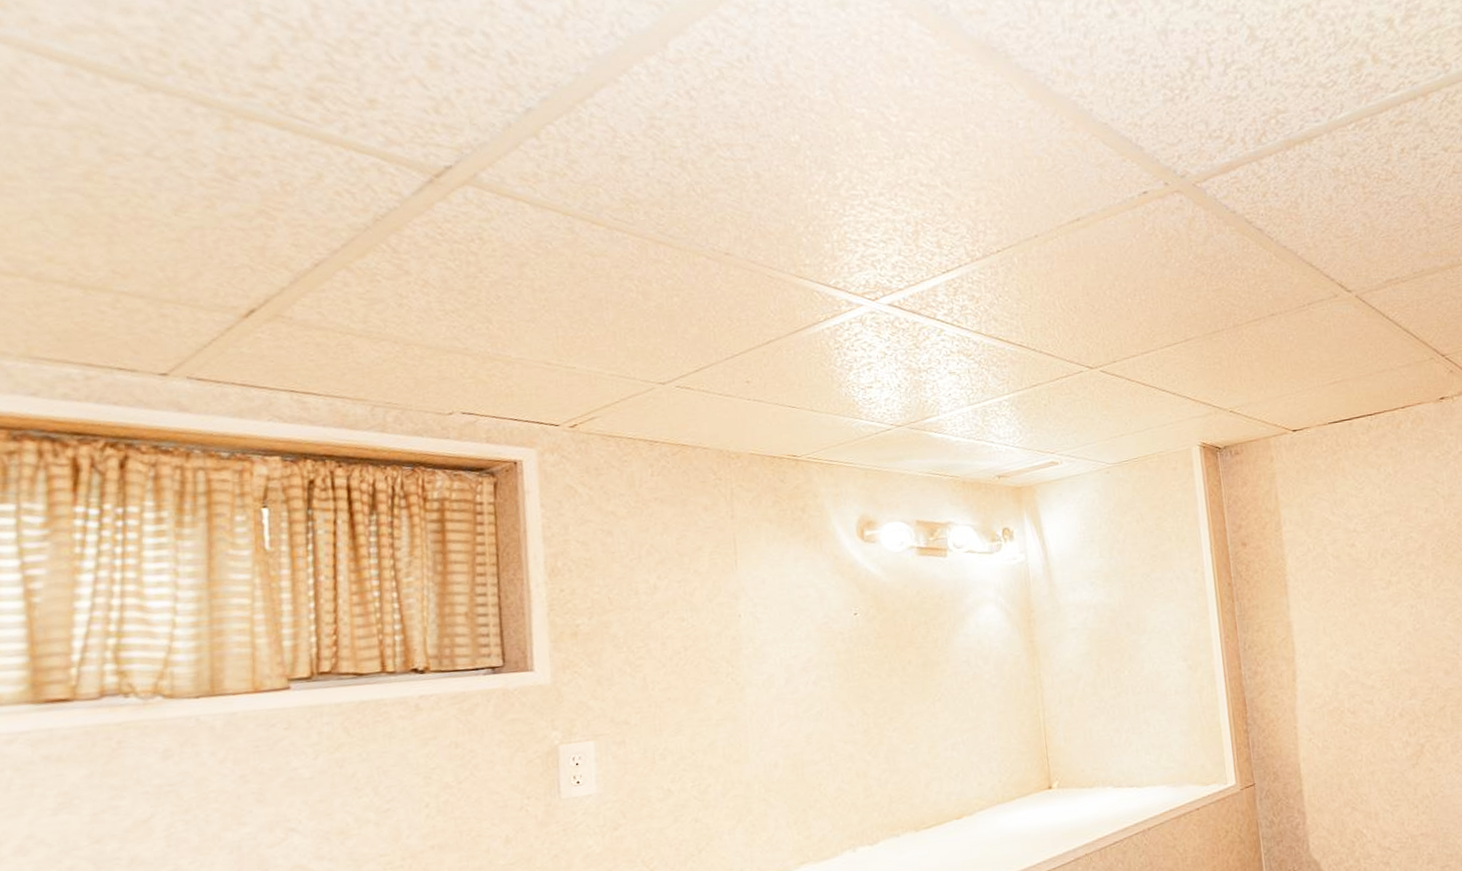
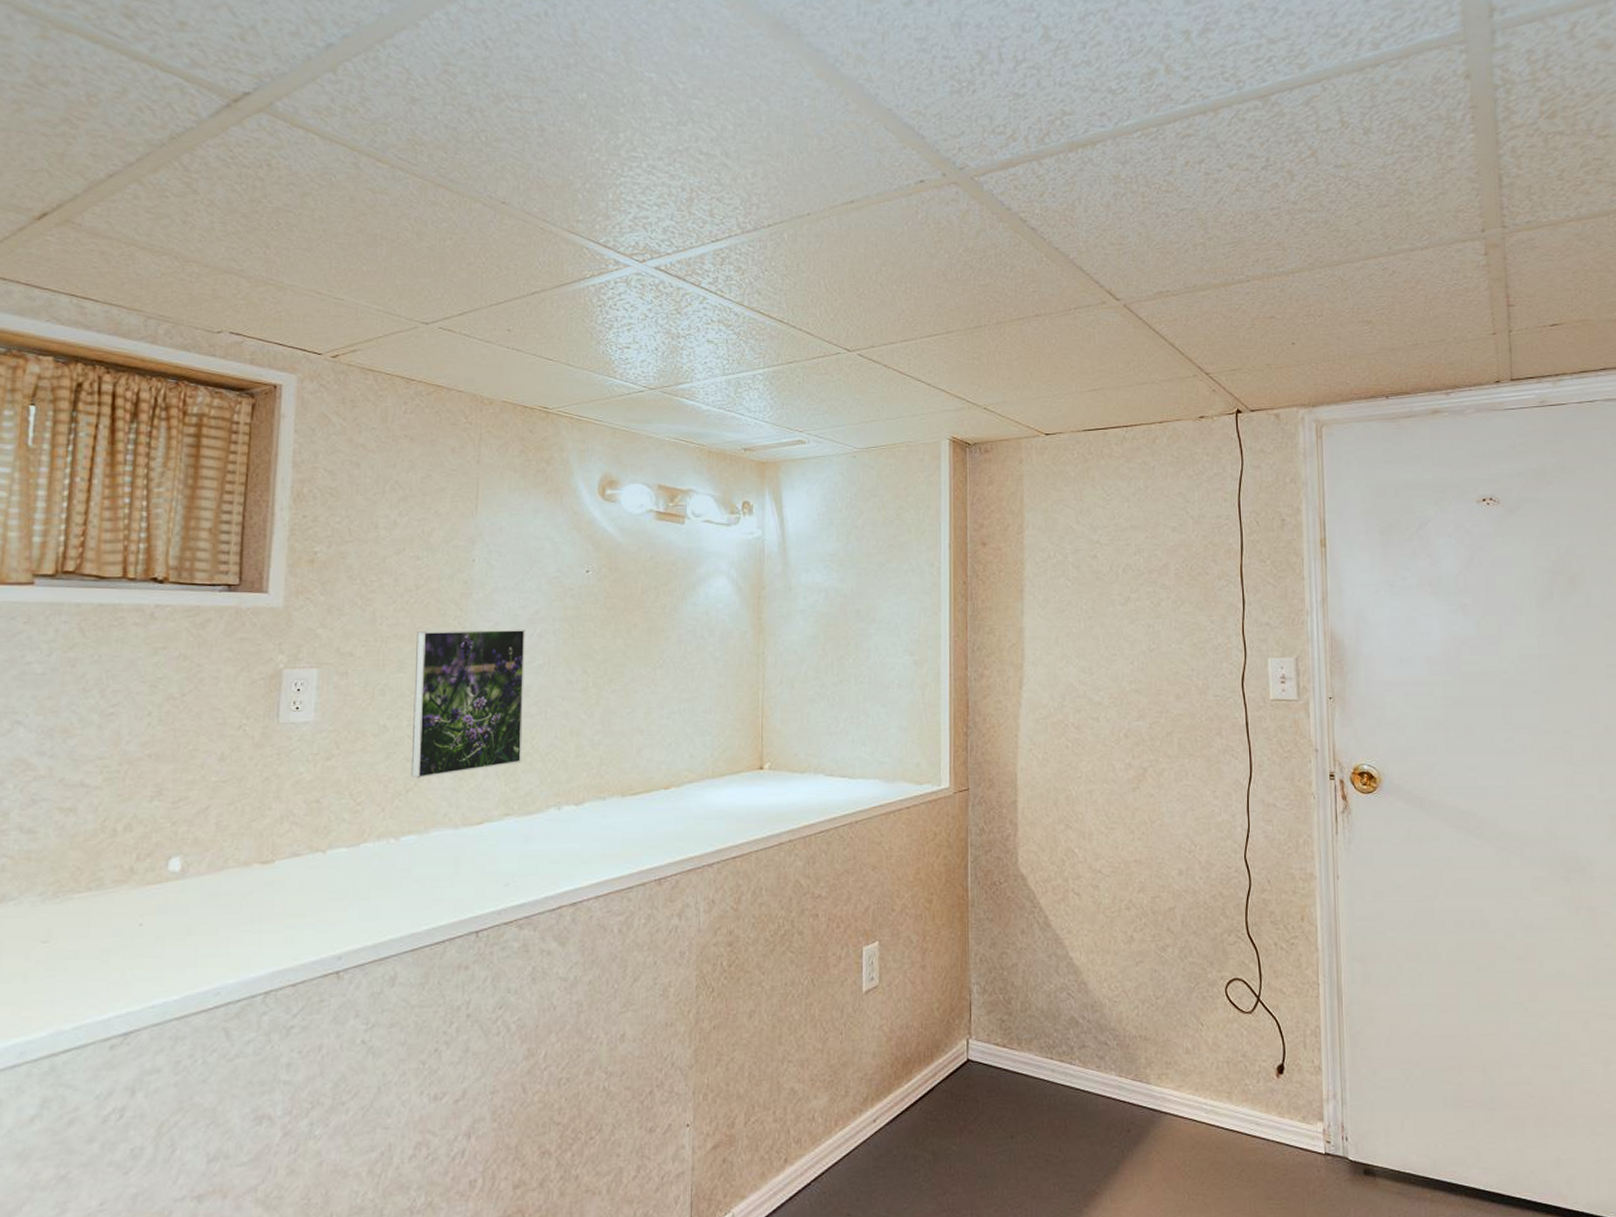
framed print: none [690,678,812,838] -> present [411,629,525,779]

